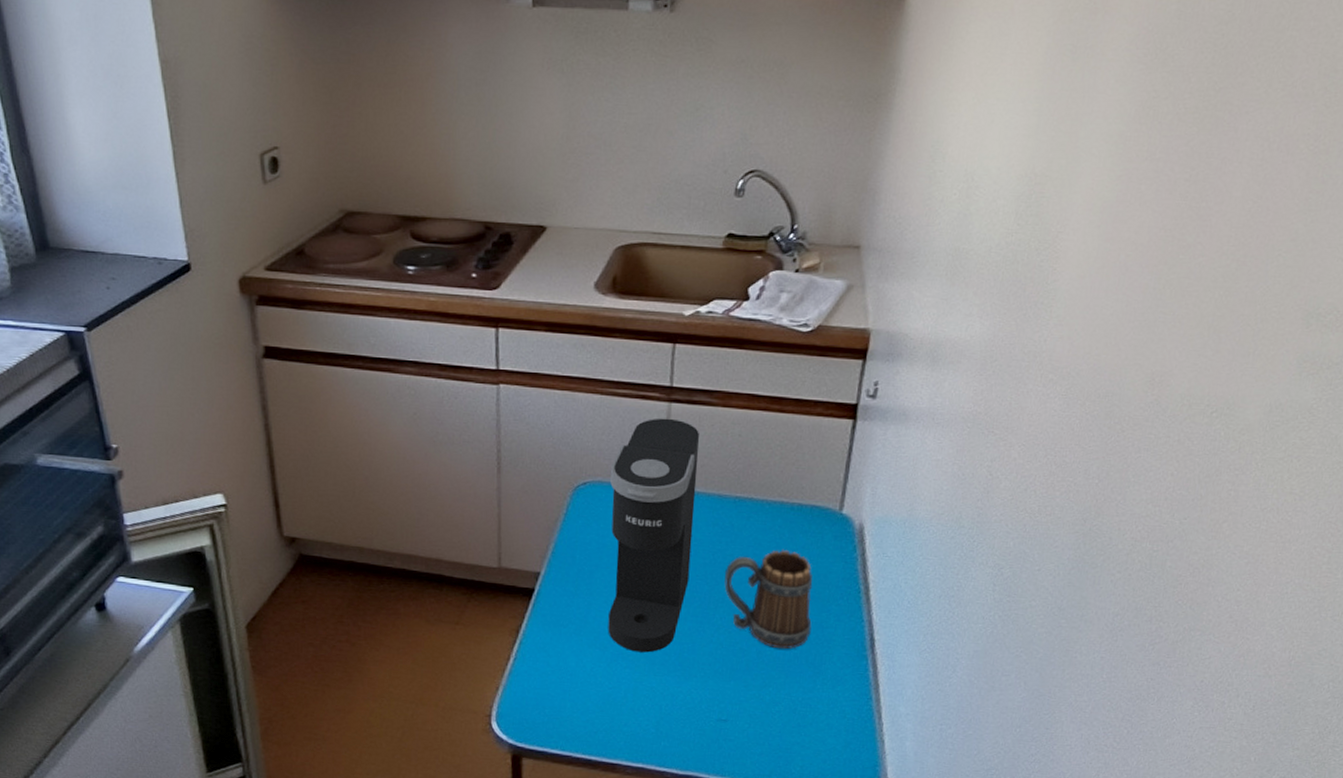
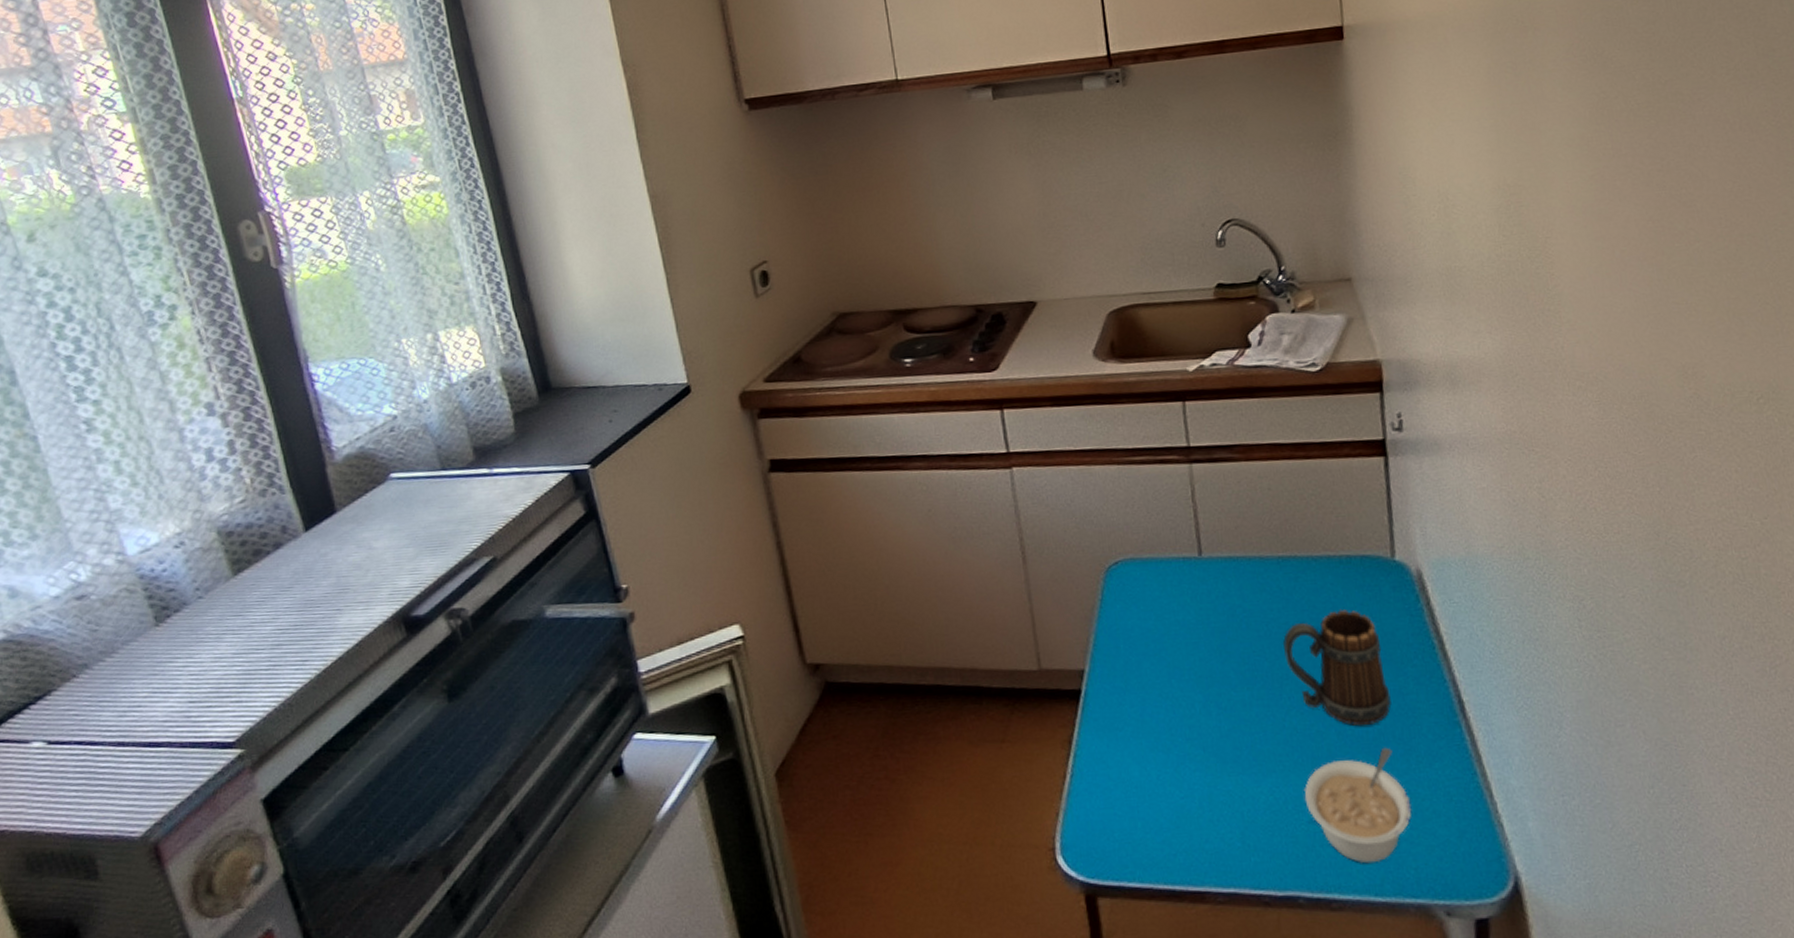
coffee maker: present [608,418,700,653] -> none [1141,480,1247,750]
legume: none [717,668,810,759] -> present [1304,747,1412,864]

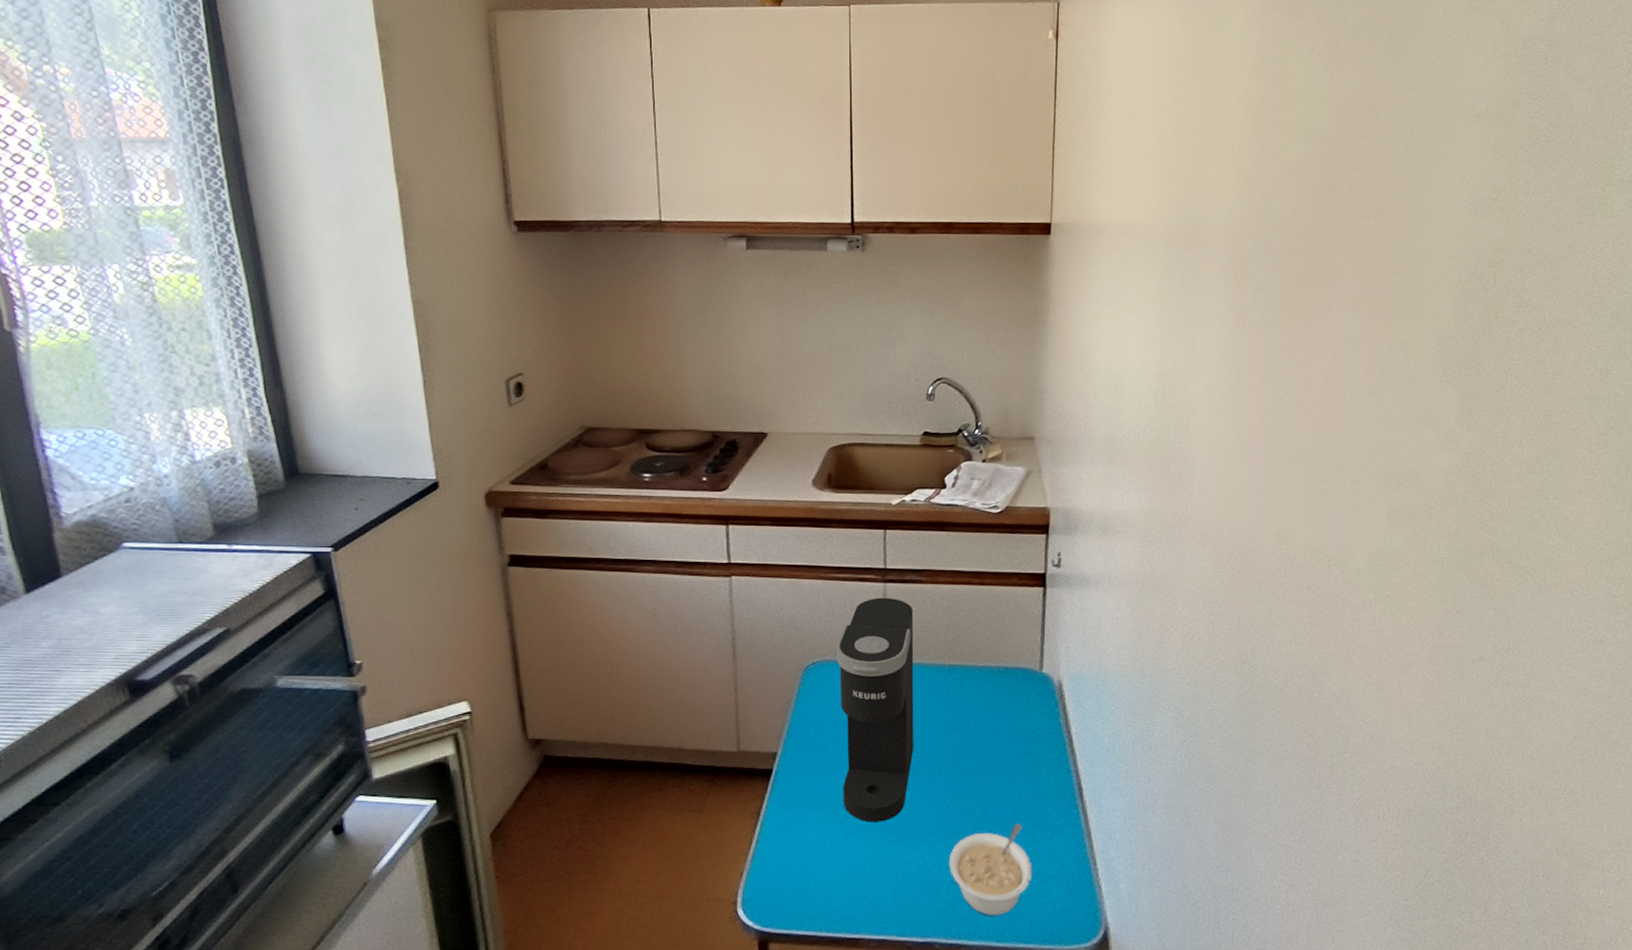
coffee maker: none [1141,480,1247,750] -> present [837,597,914,823]
mug: present [1283,610,1391,726] -> none [946,711,1026,806]

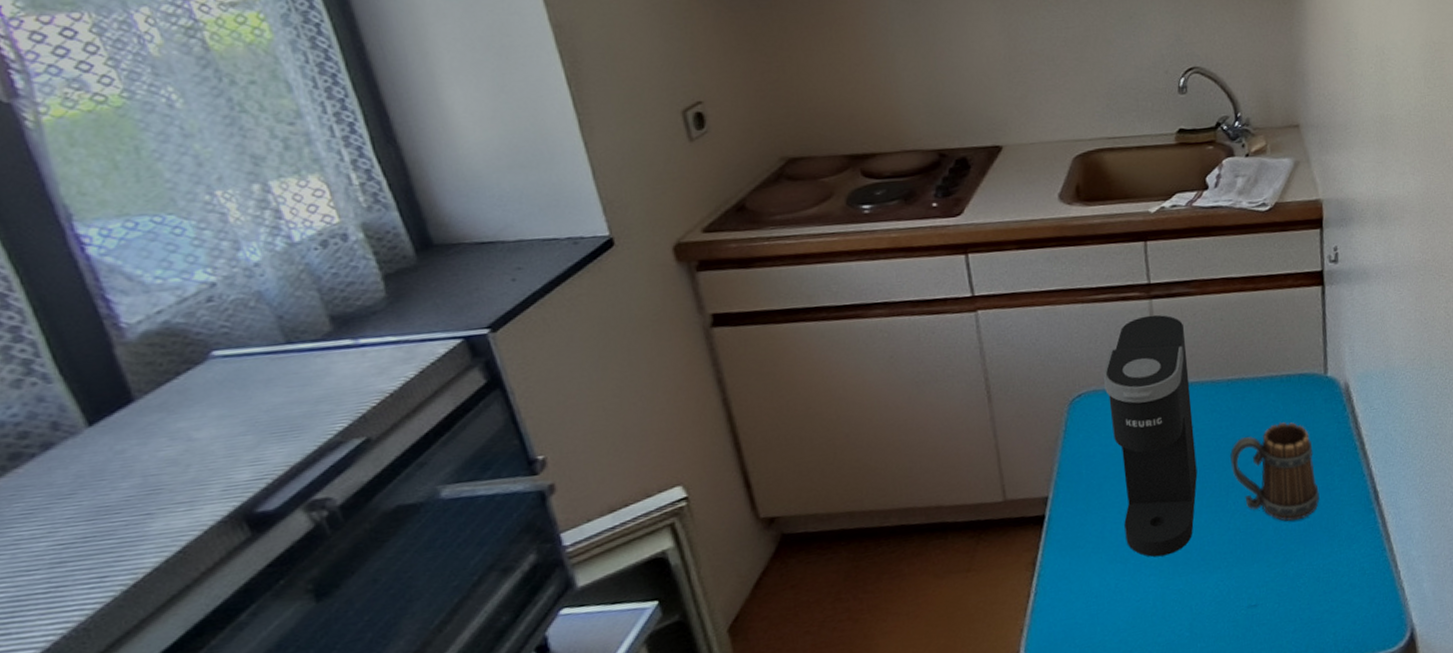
mug: none [946,711,1026,806] -> present [1230,422,1320,521]
legume: present [949,823,1033,916] -> none [1244,536,1333,636]

